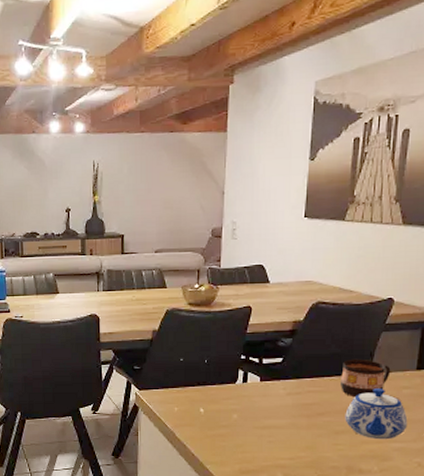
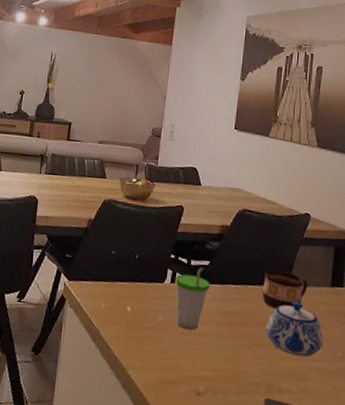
cup: none [246,363,284,424] -> present [174,266,210,330]

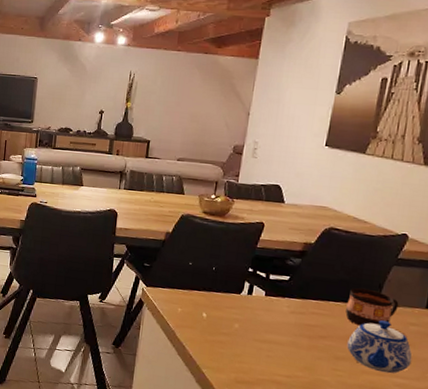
cup: present [174,266,210,330] -> none [251,280,289,339]

